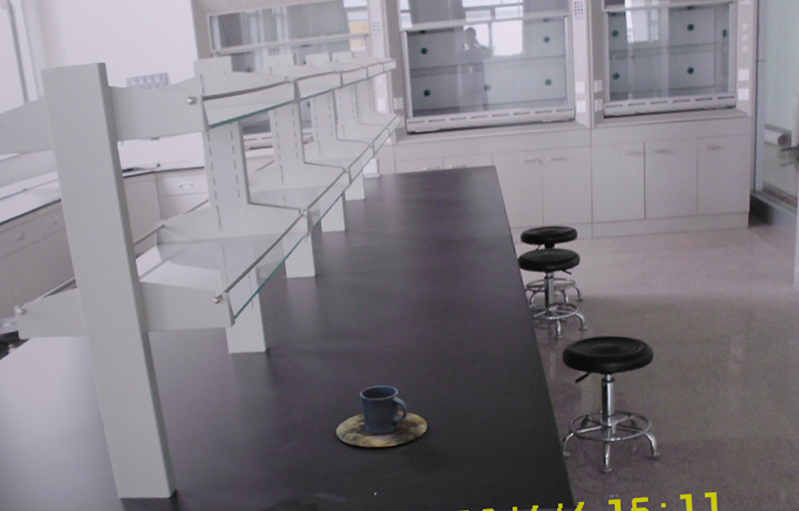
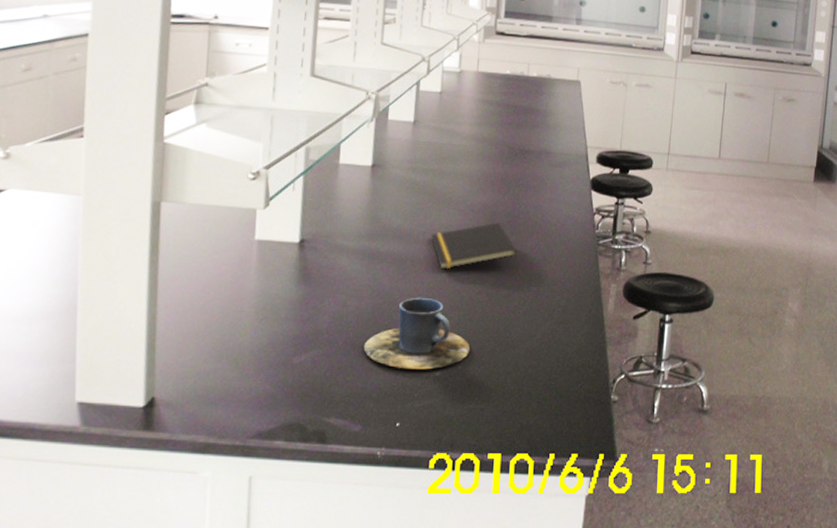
notepad: none [377,311,458,359] -> present [430,222,517,270]

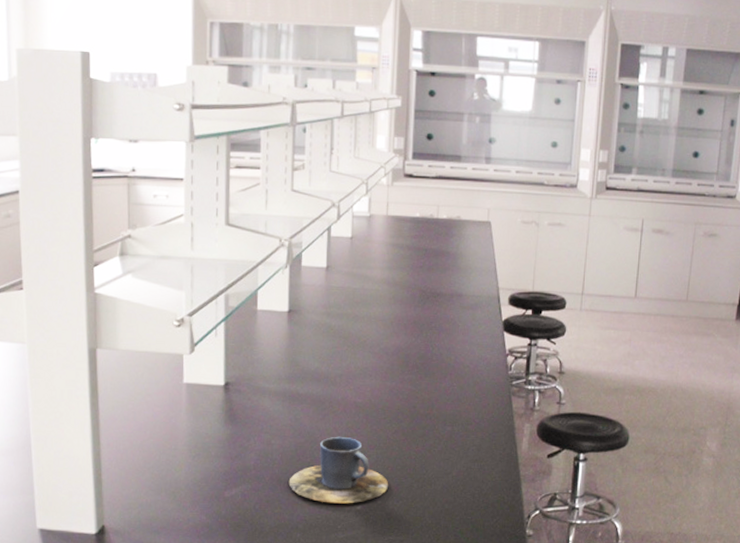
notepad: present [430,222,517,270] -> none [347,365,431,410]

